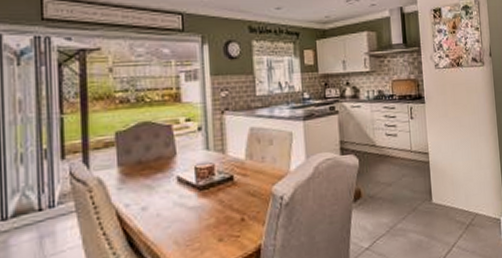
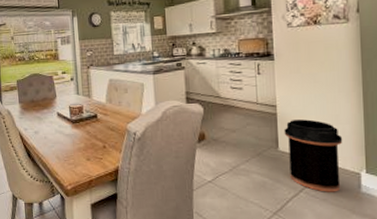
trash can: none [436,166,486,244] -> present [284,119,343,192]

